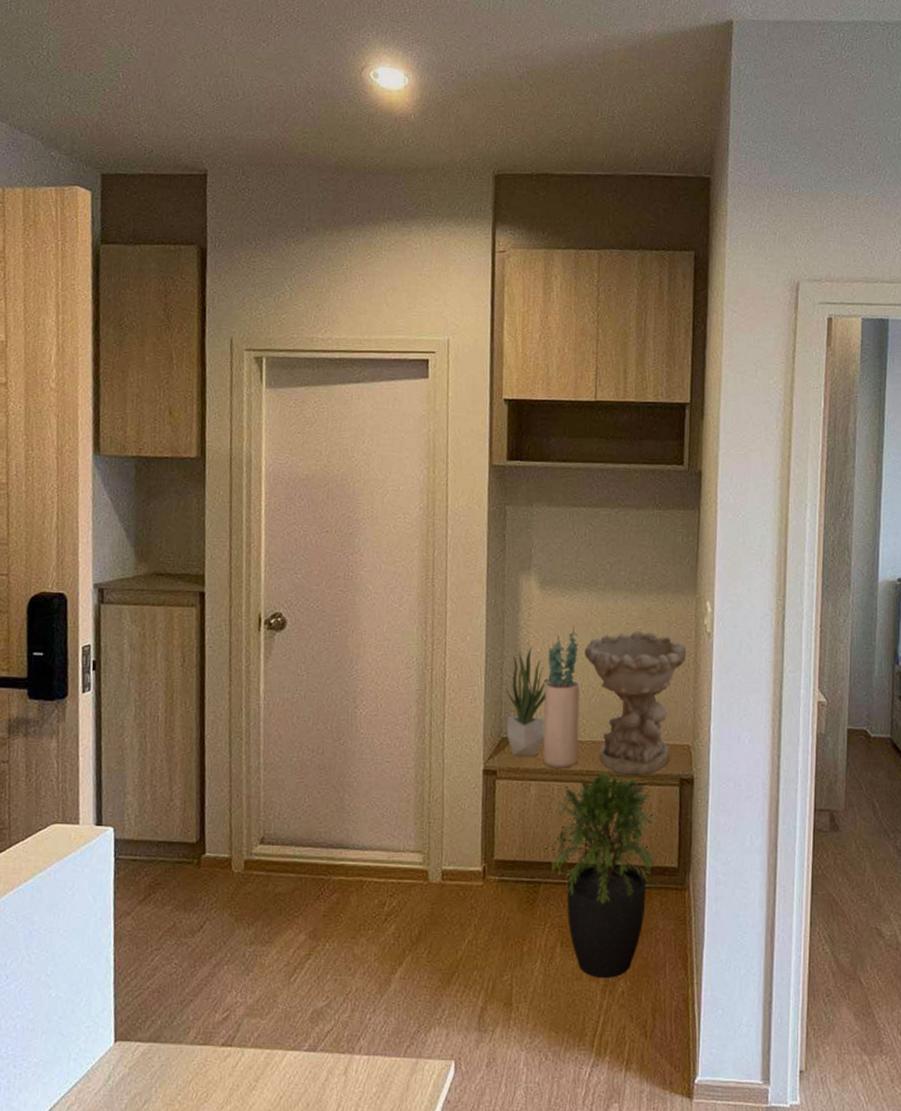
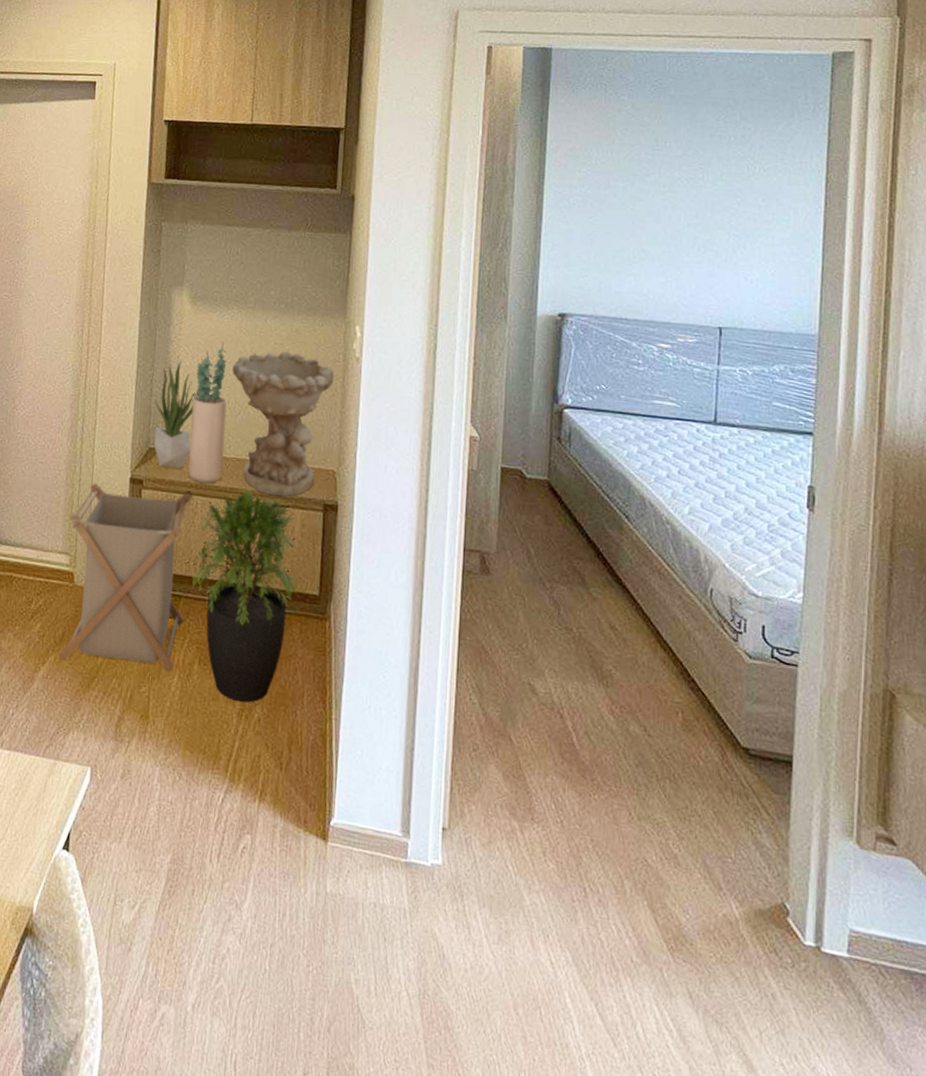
laundry basket: none [416,777,548,958] -> present [59,482,192,673]

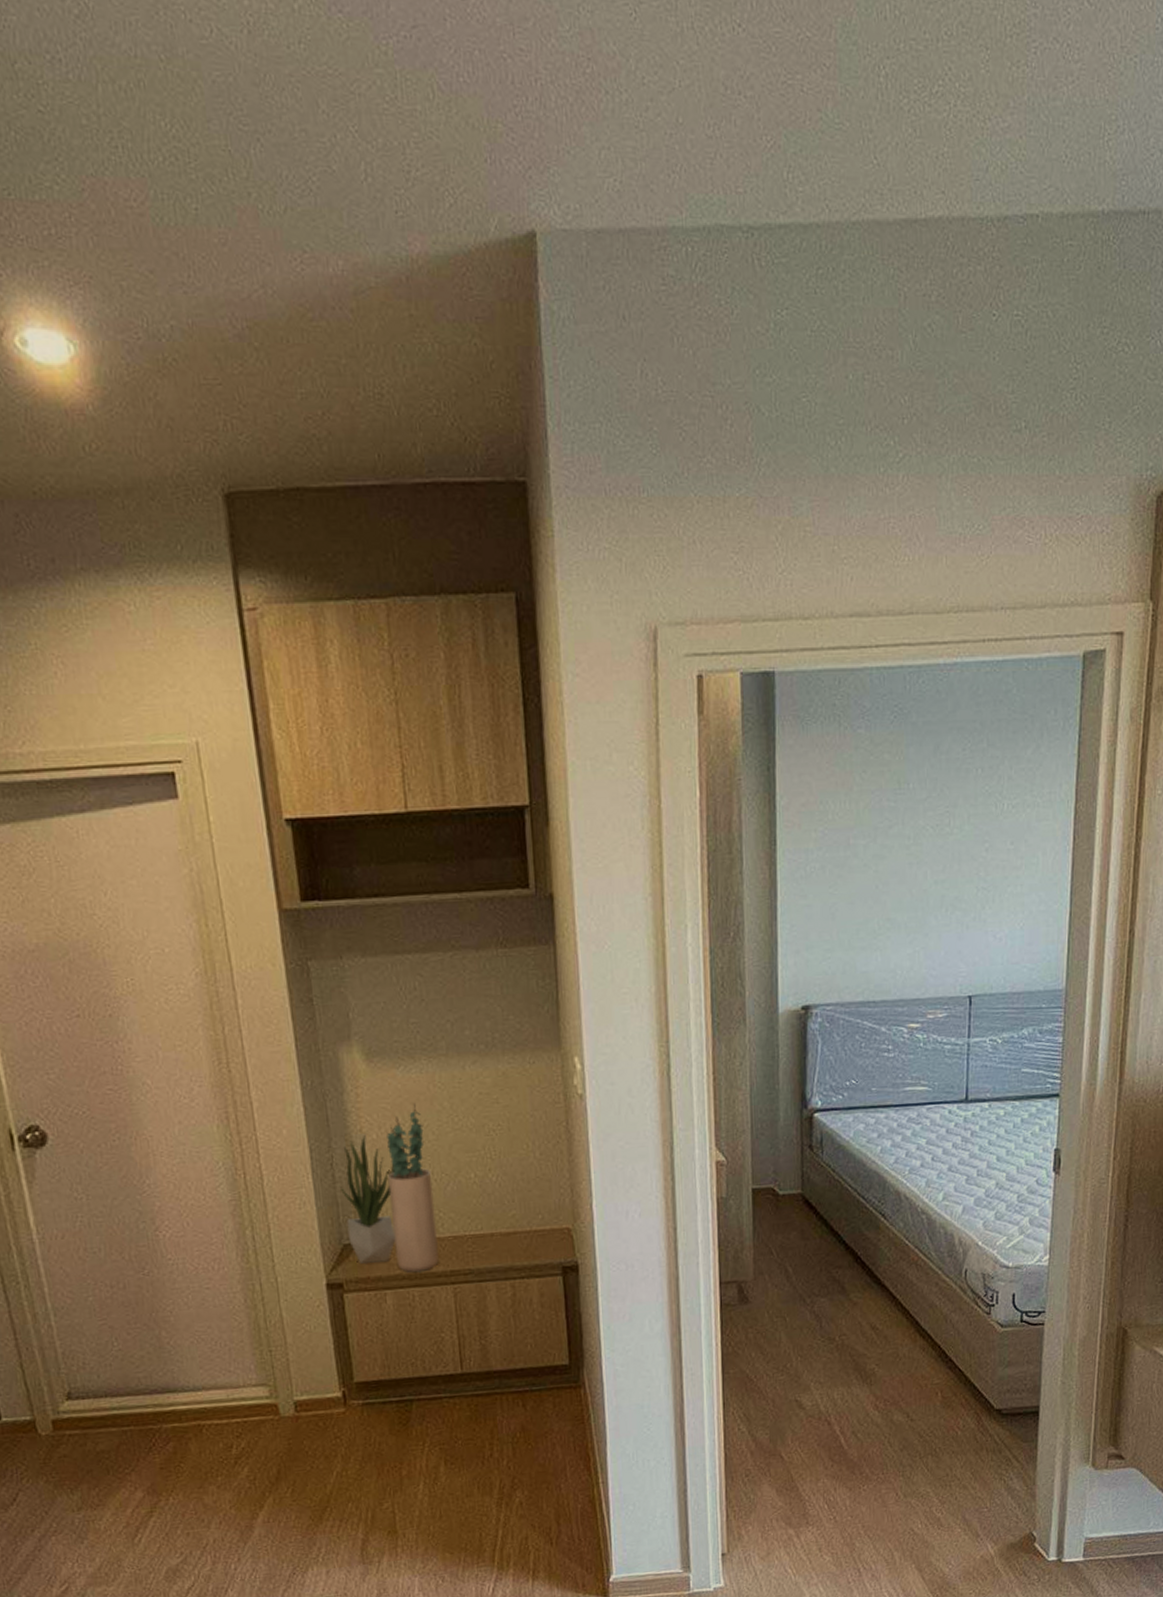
laundry basket: present [59,482,192,673] -> none [259,1285,421,1499]
potted plant: present [191,487,299,703] -> none [419,1267,545,1492]
decorative bowl: present [232,351,335,496] -> none [431,1101,556,1270]

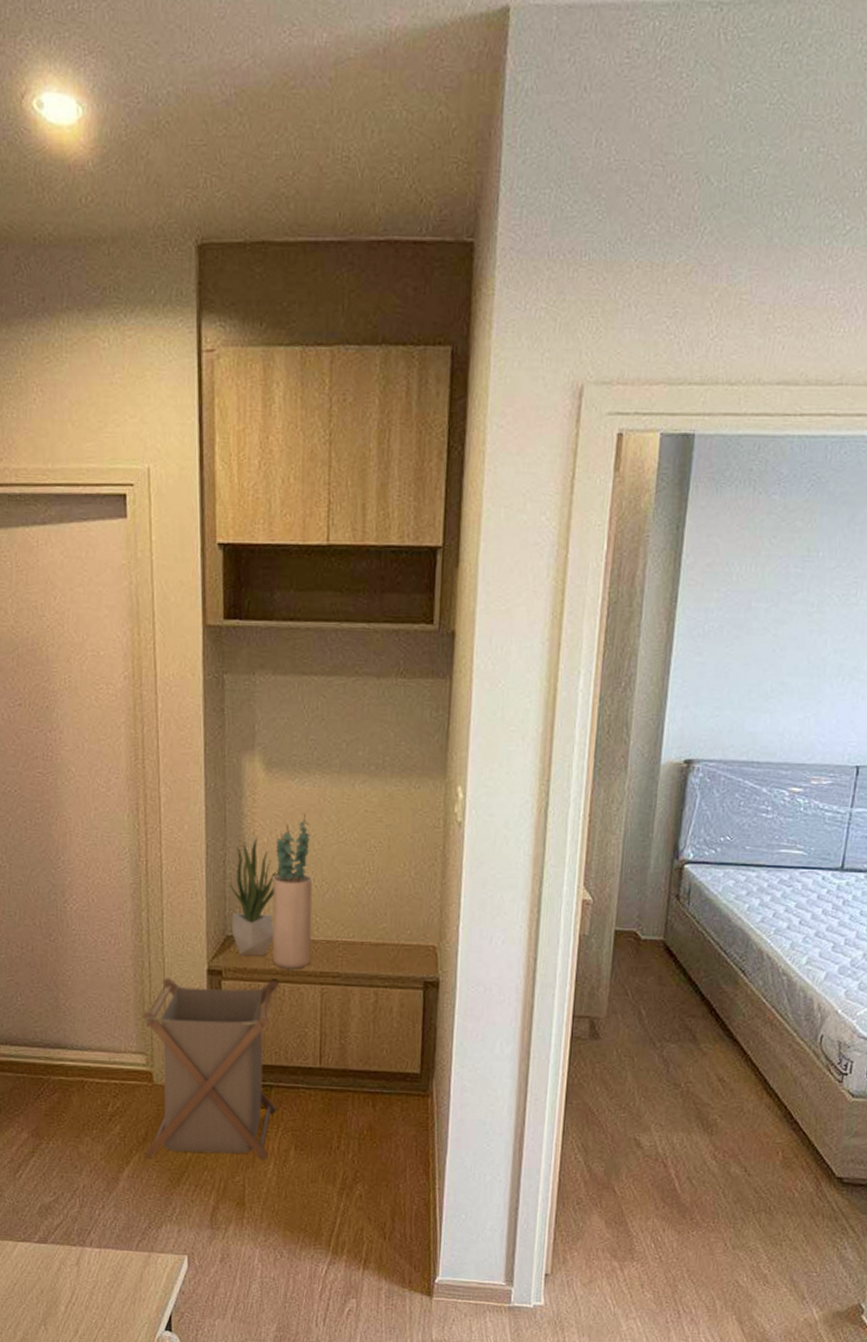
laundry basket: none [259,1285,421,1499] -> present [142,977,278,1161]

